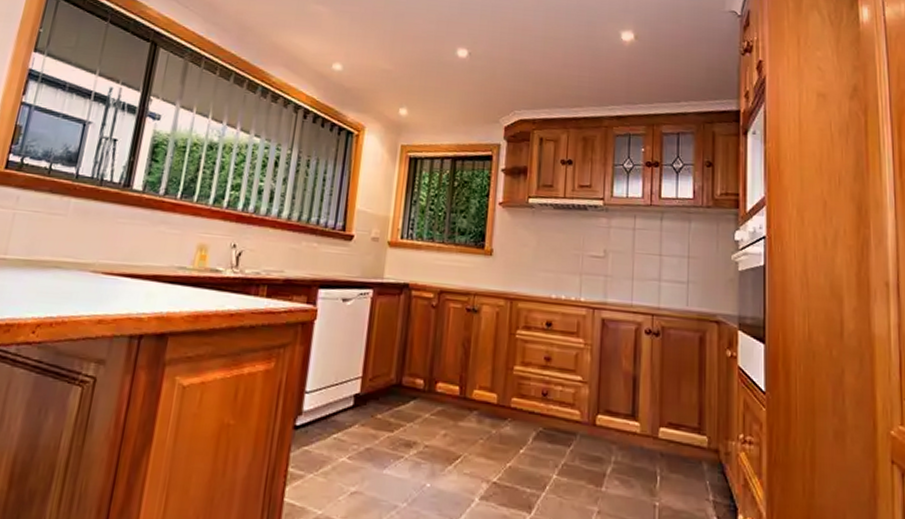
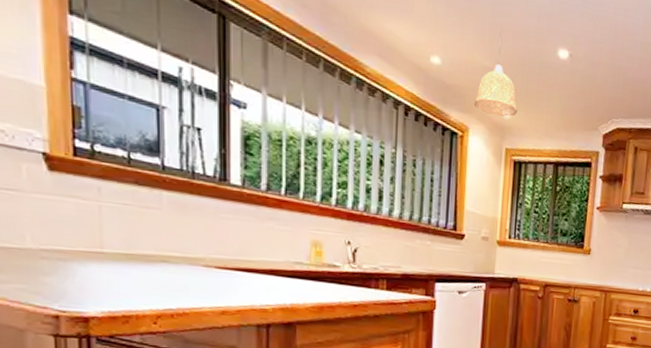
pendant lamp: none [372,33,415,114] -> present [474,26,518,117]

